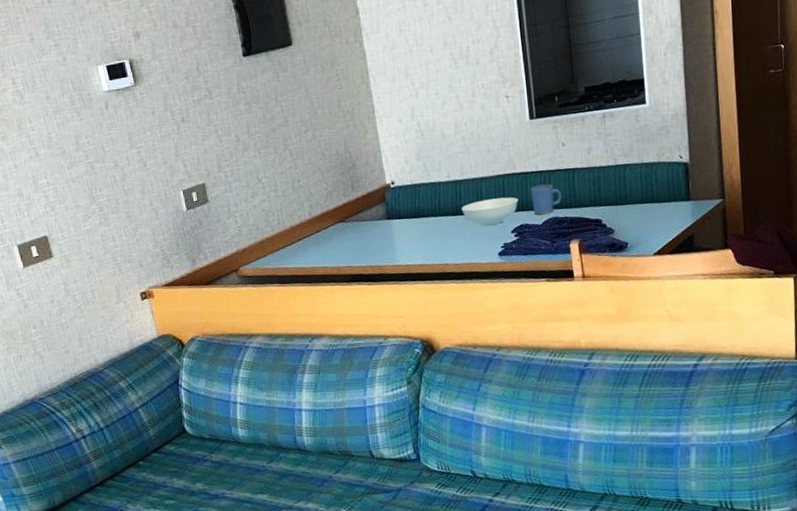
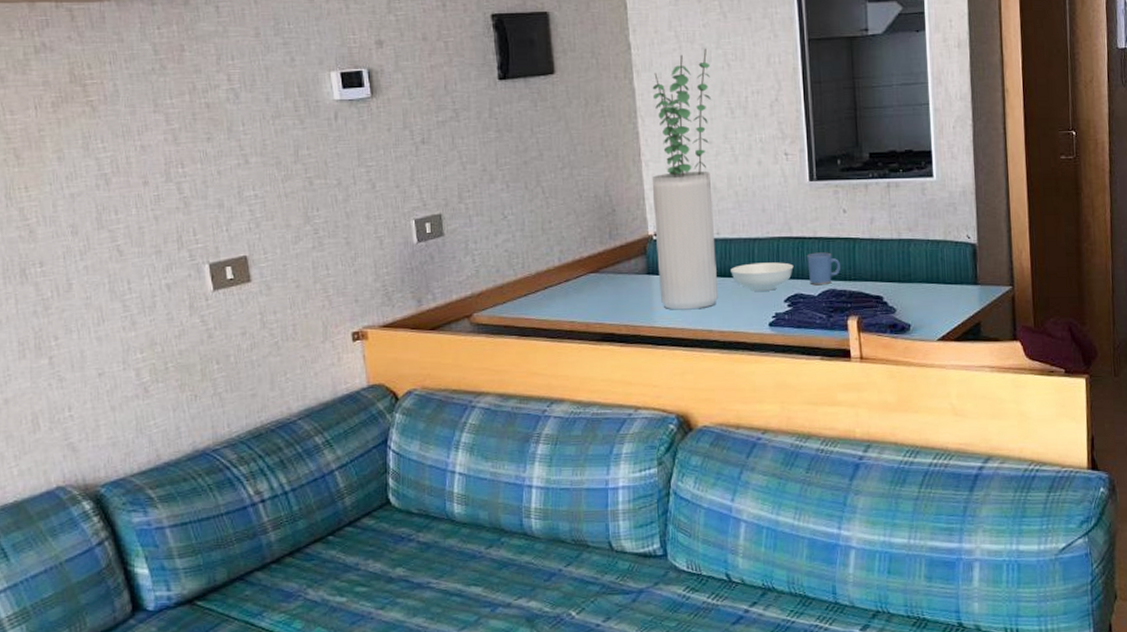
vase: none [381,5,452,249] -> present [652,49,719,310]

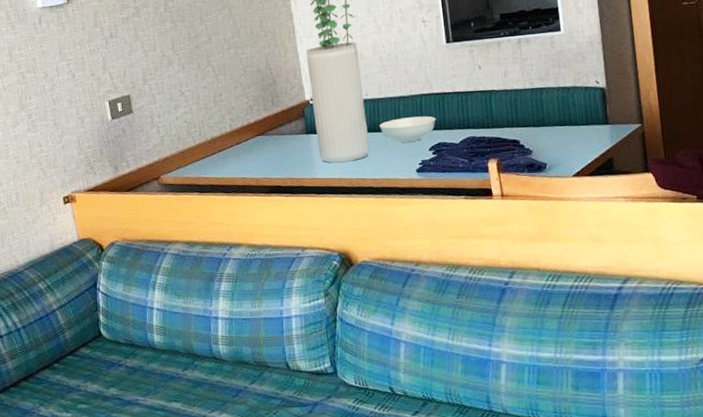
mug: present [807,252,840,286] -> none [448,104,479,134]

